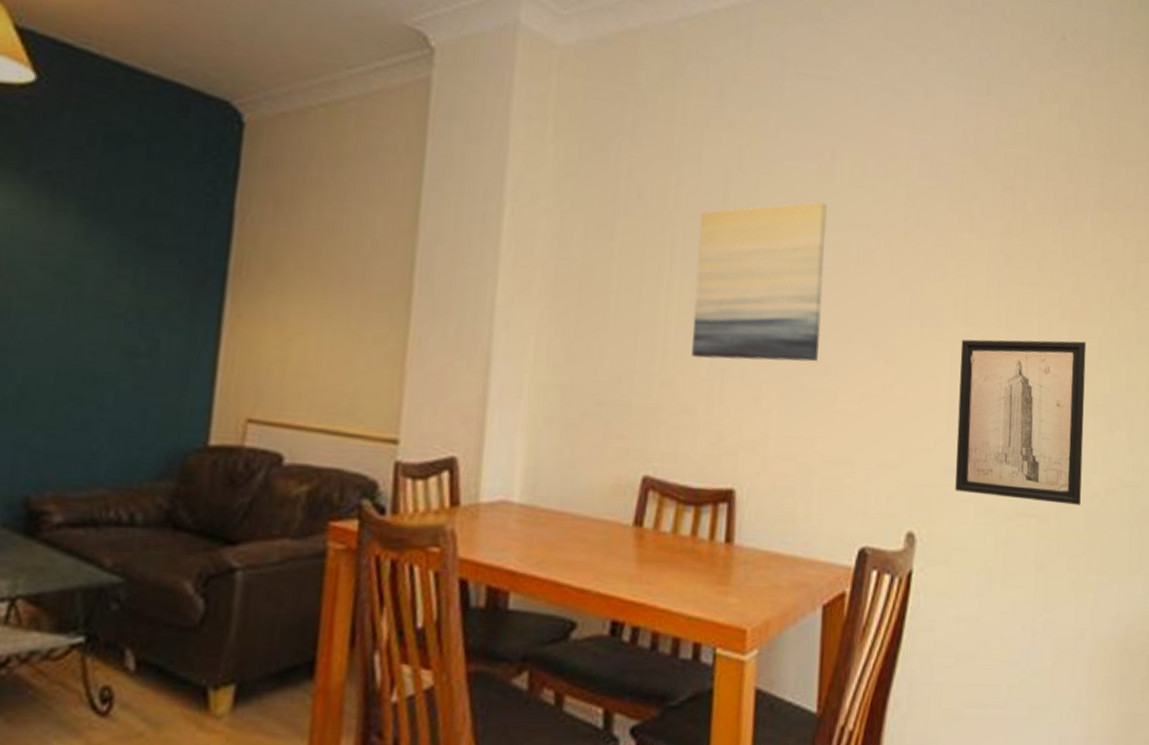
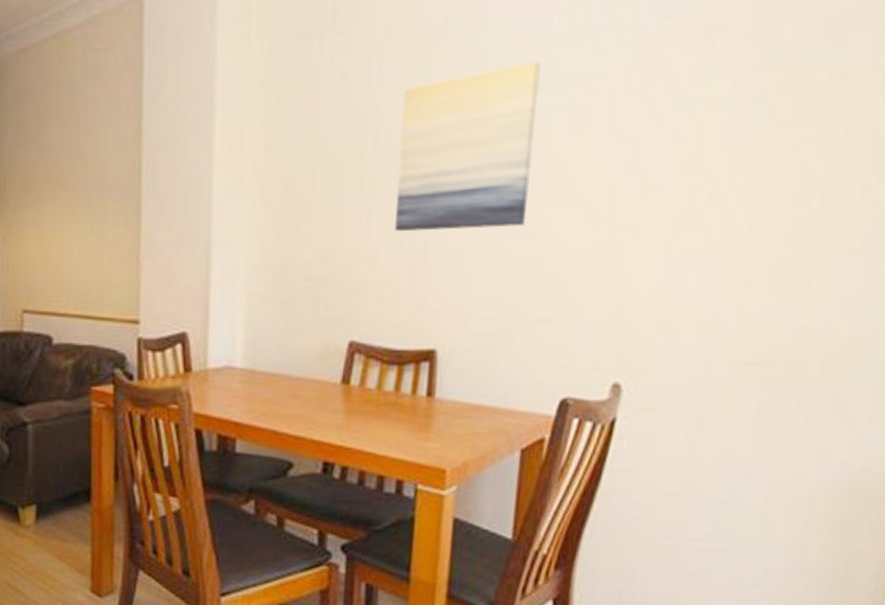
wall art: present [955,339,1087,505] -> none [669,179,848,352]

